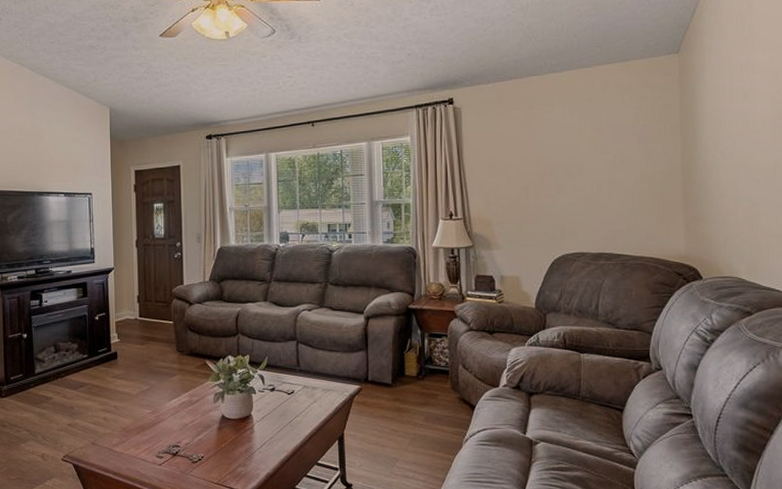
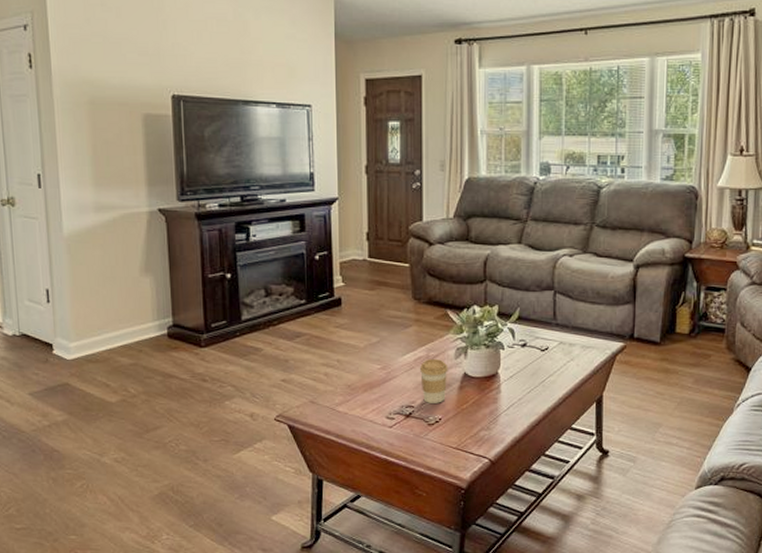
coffee cup: none [184,403,208,443] -> present [420,358,448,403]

